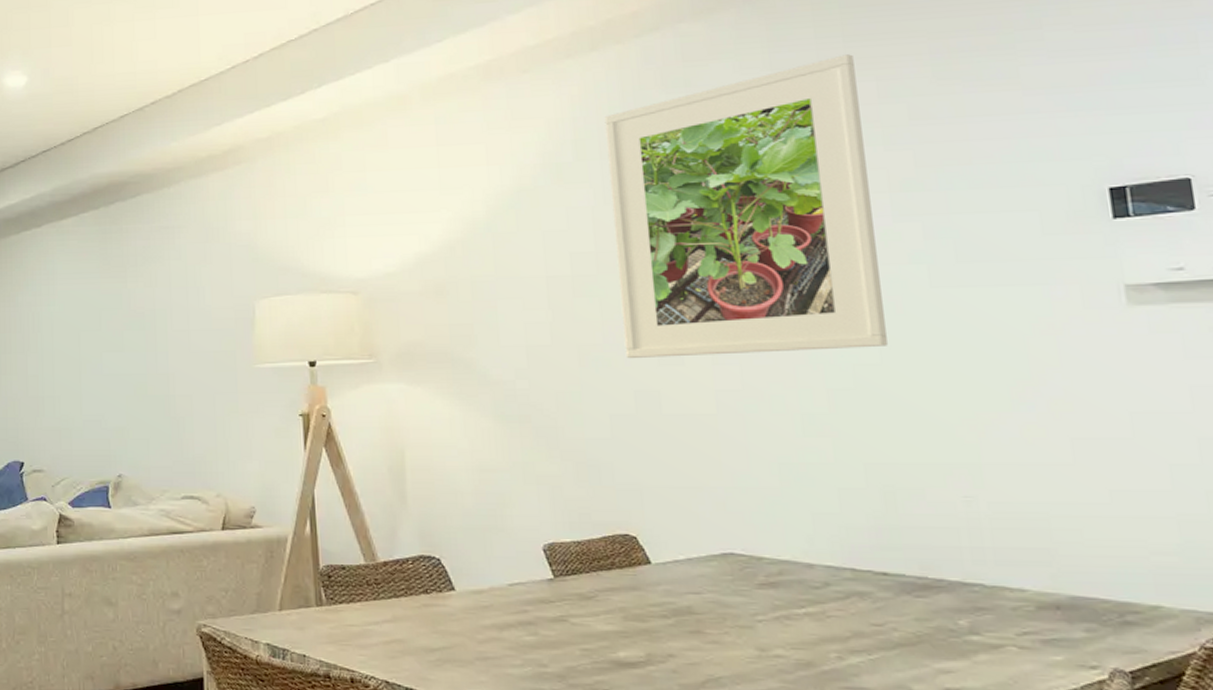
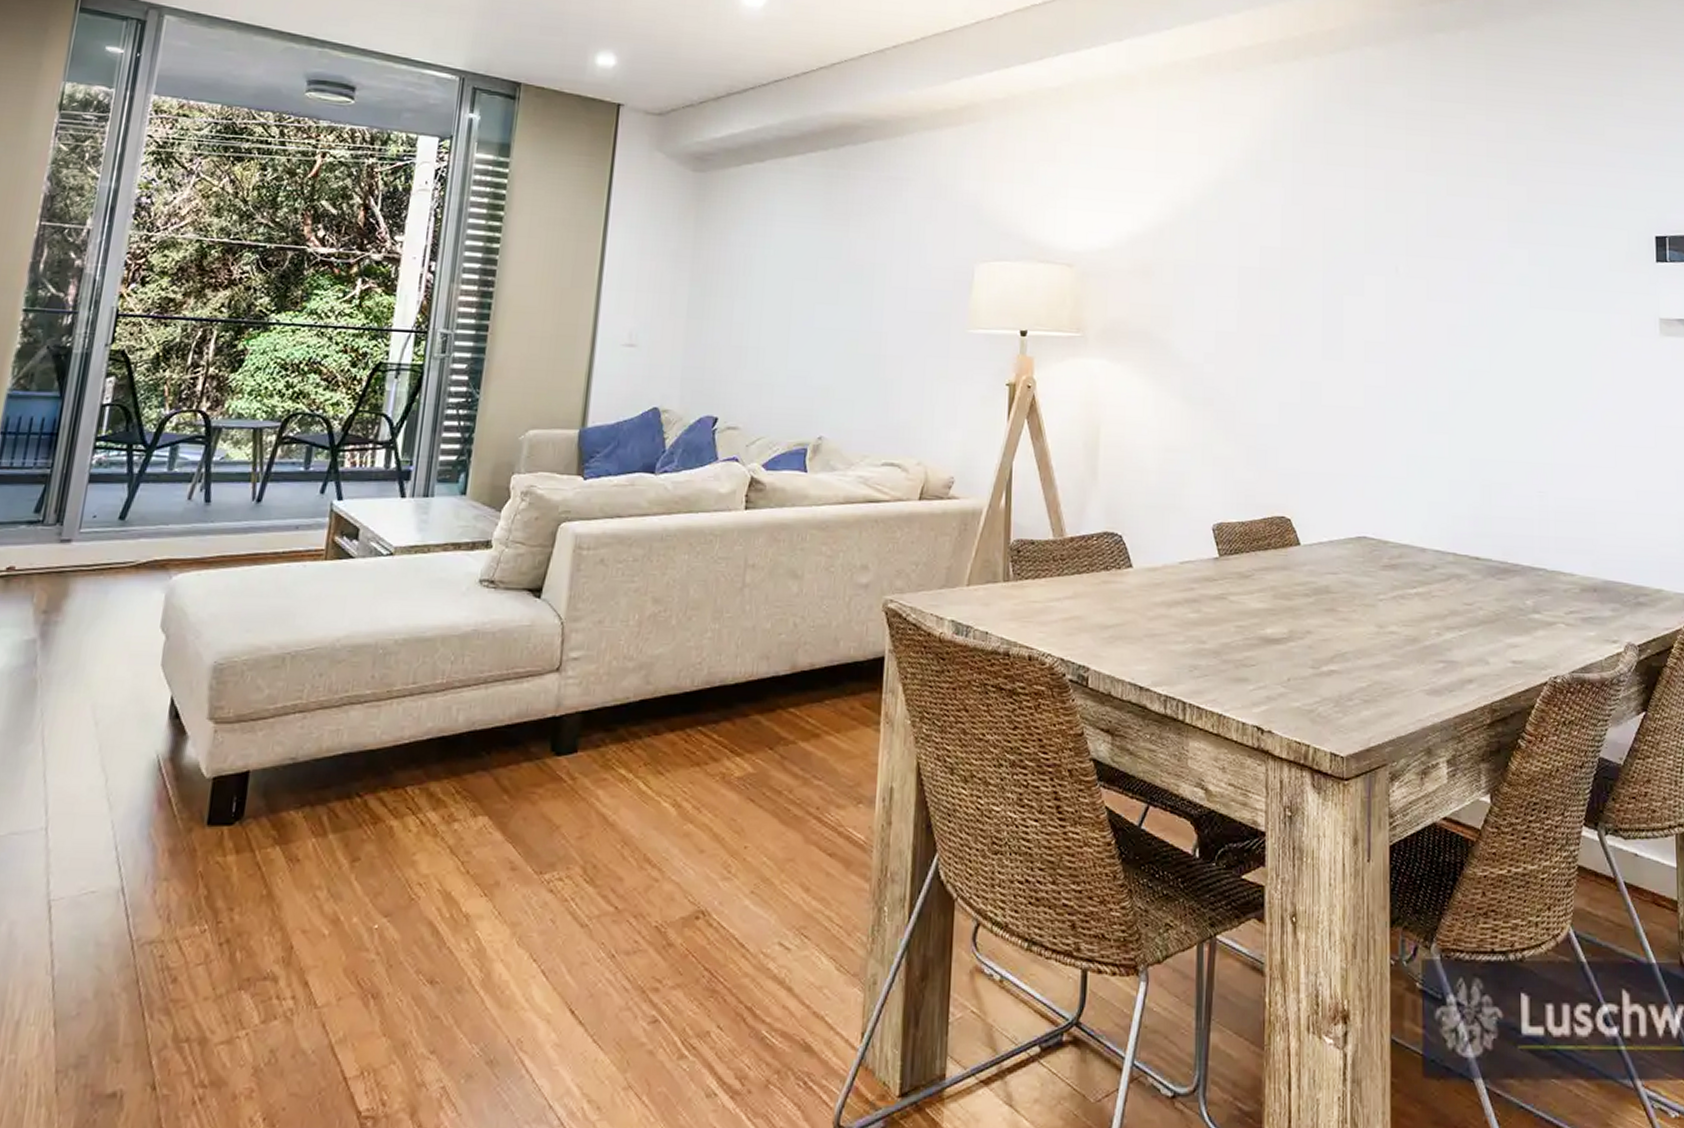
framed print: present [604,54,888,359] -> none [1297,95,1496,356]

